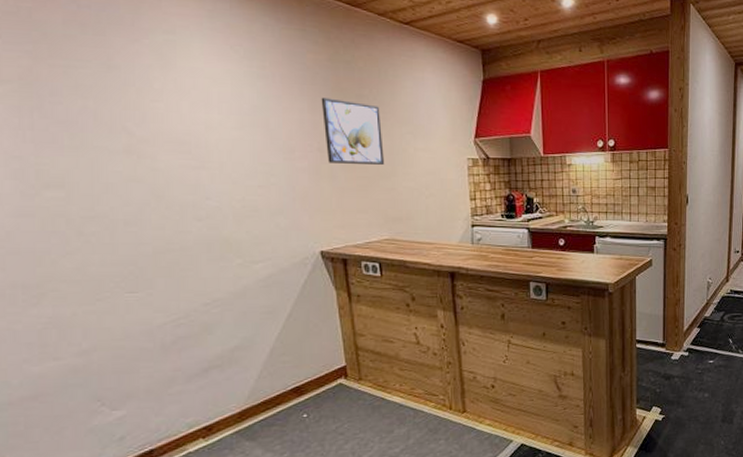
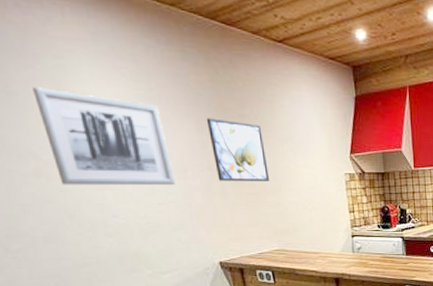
wall art: none [137,62,280,167] -> present [32,87,175,186]

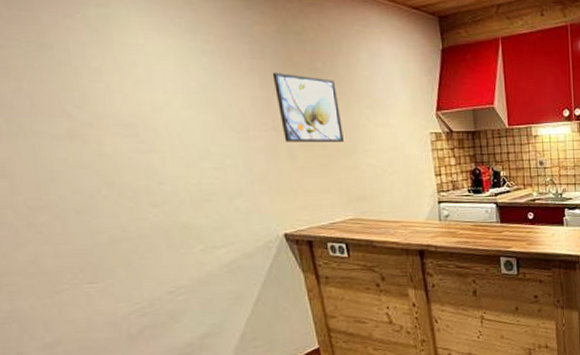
wall art: present [32,87,175,186] -> none [70,39,234,149]

